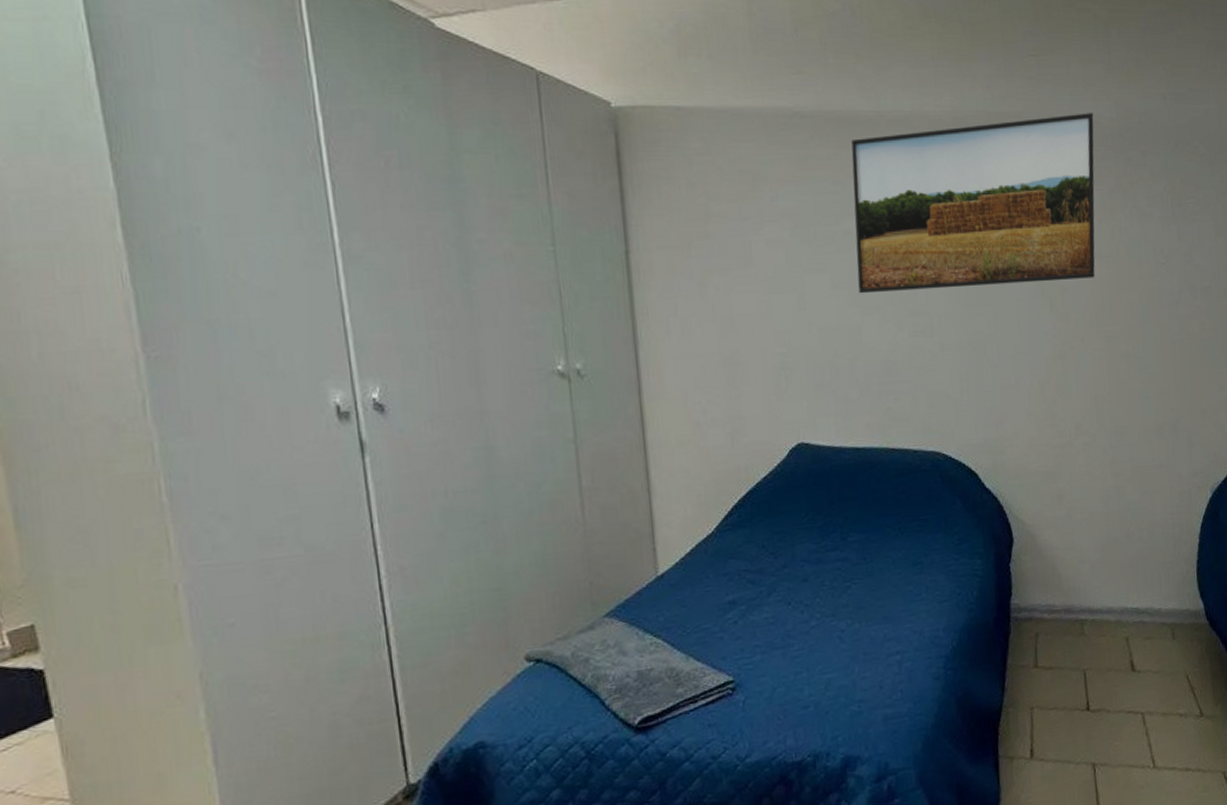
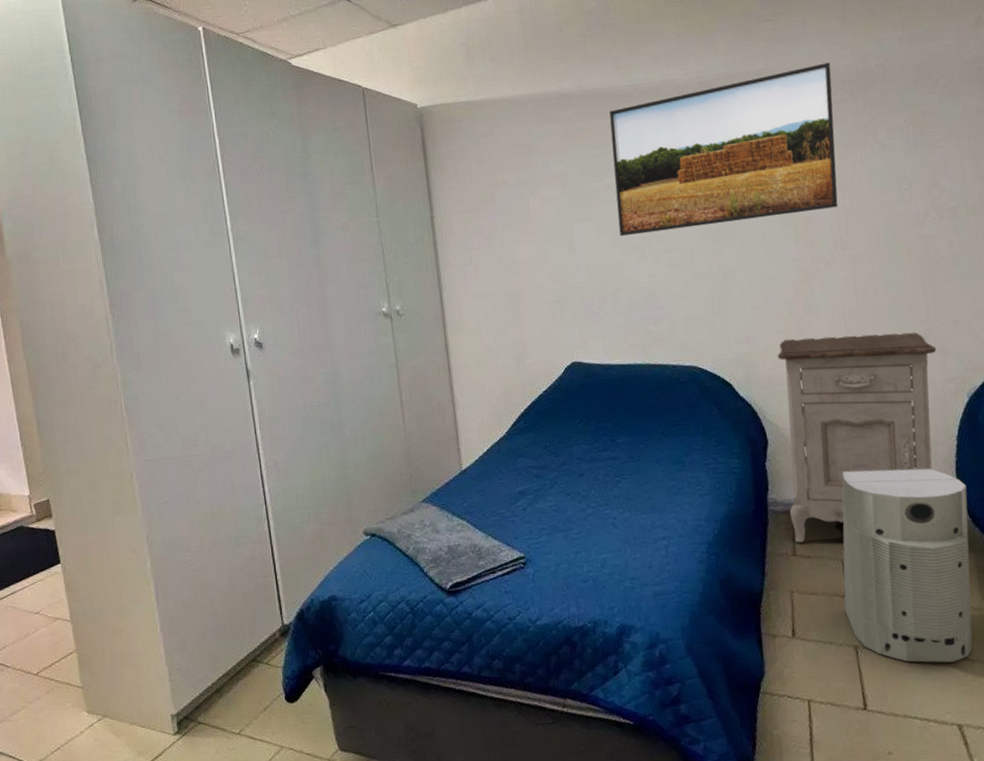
nightstand: none [1026,420,1185,653] -> present [777,332,937,543]
air purifier: none [1084,568,1206,777] -> present [842,468,973,664]

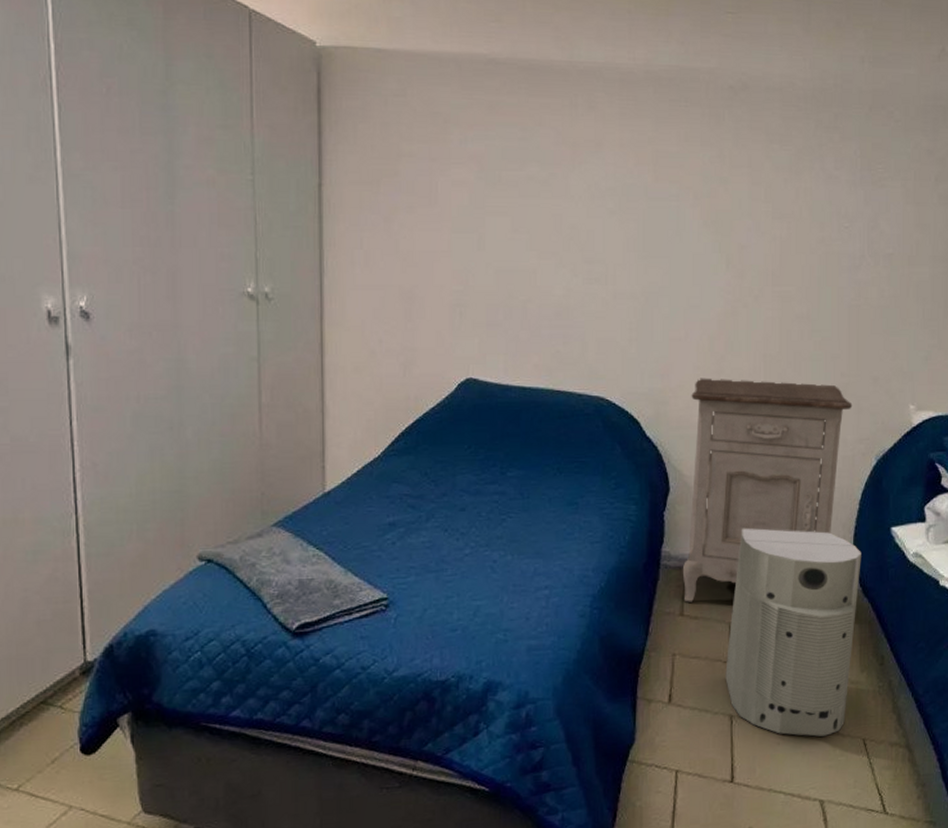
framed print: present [609,62,838,237] -> none [538,72,787,239]

